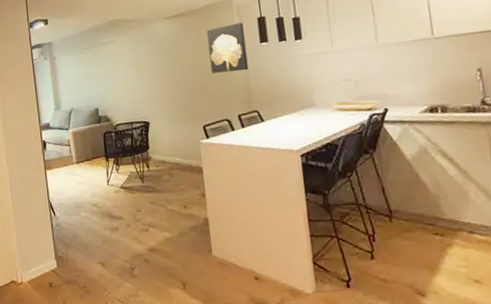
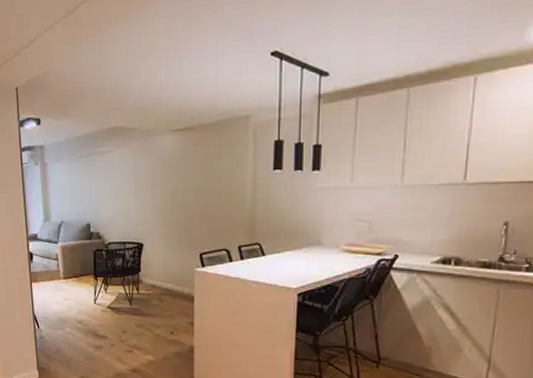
wall art: present [206,22,249,74] -> none [216,144,257,199]

